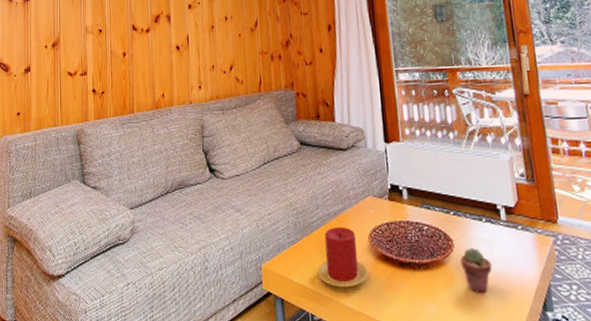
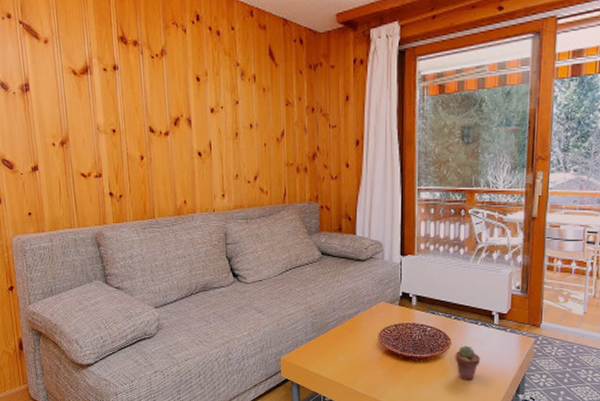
candle: present [317,227,369,288] -> none [331,327,375,376]

